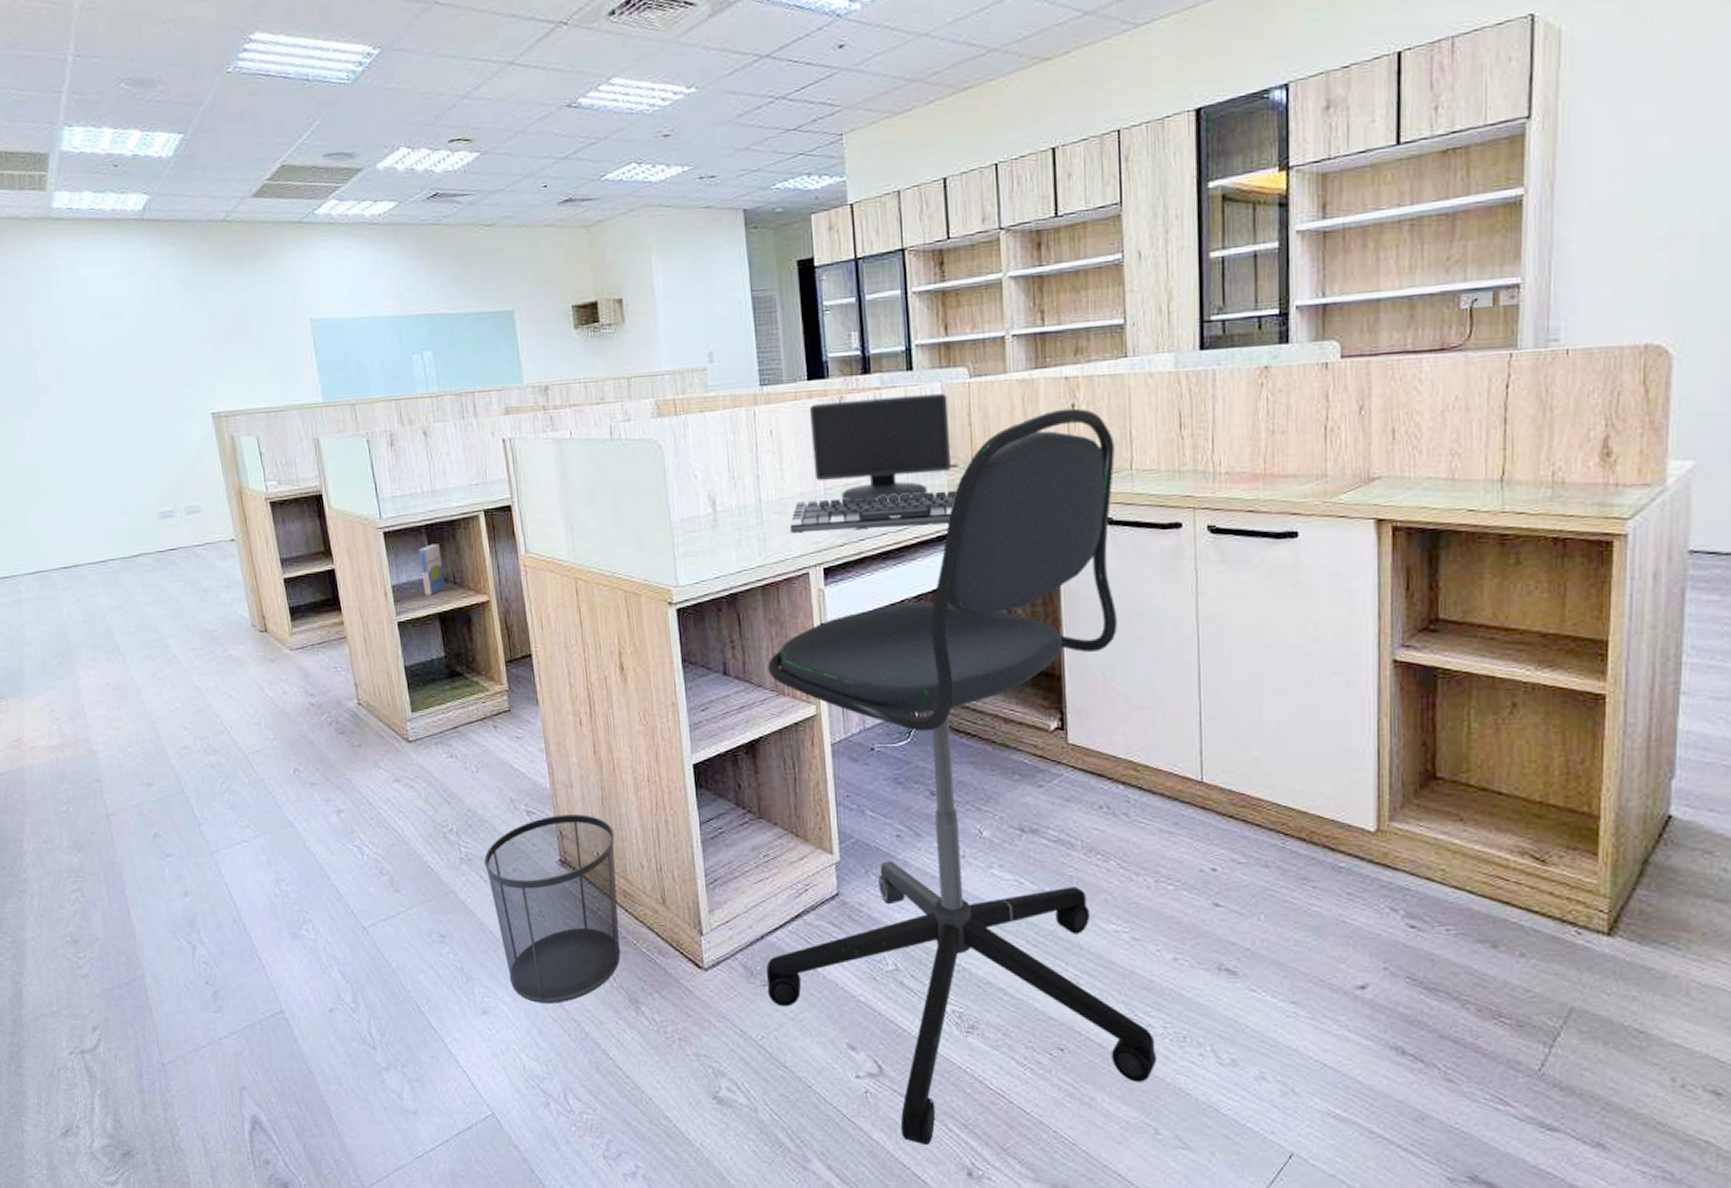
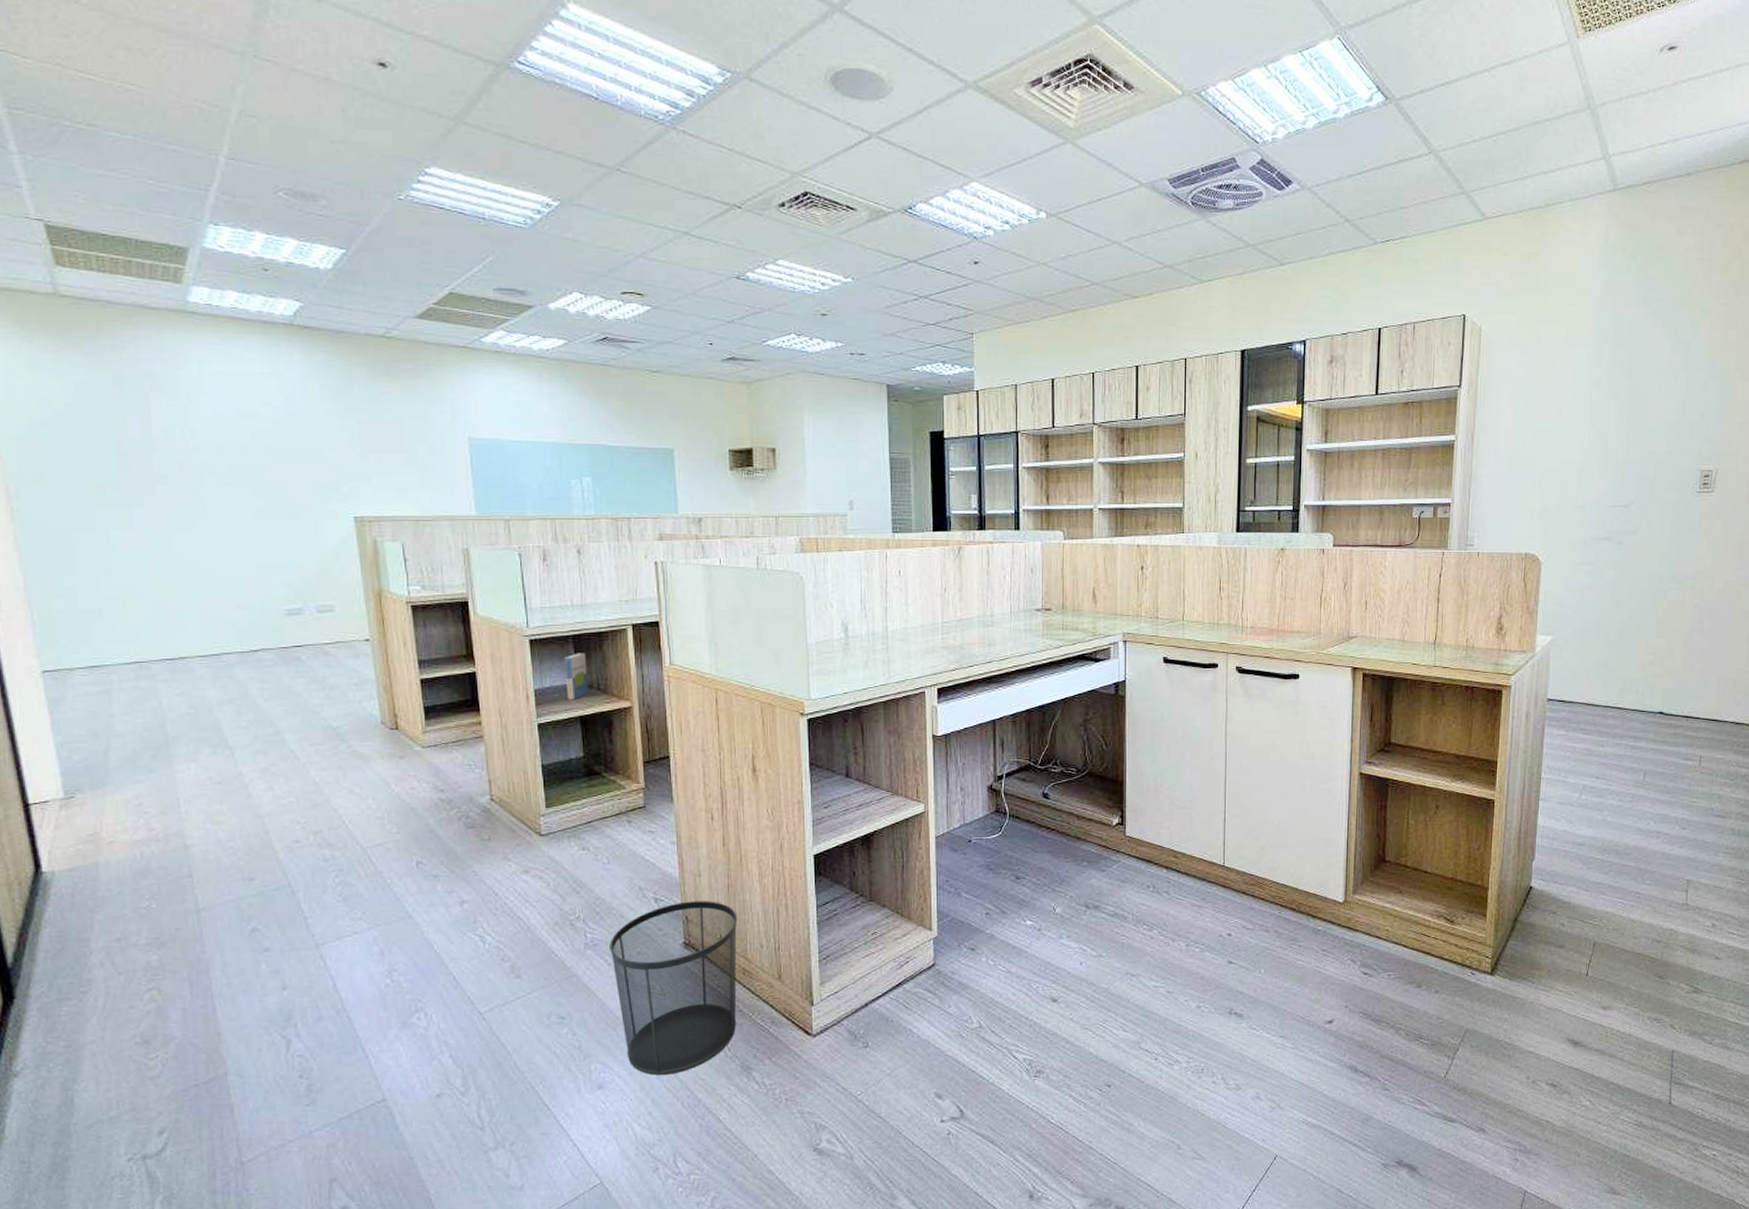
office chair: present [765,408,1156,1146] -> none [868,570,1181,1176]
computer keyboard: present [789,490,957,533] -> none [910,629,1049,658]
monitor: present [809,394,952,505] -> none [932,550,1047,637]

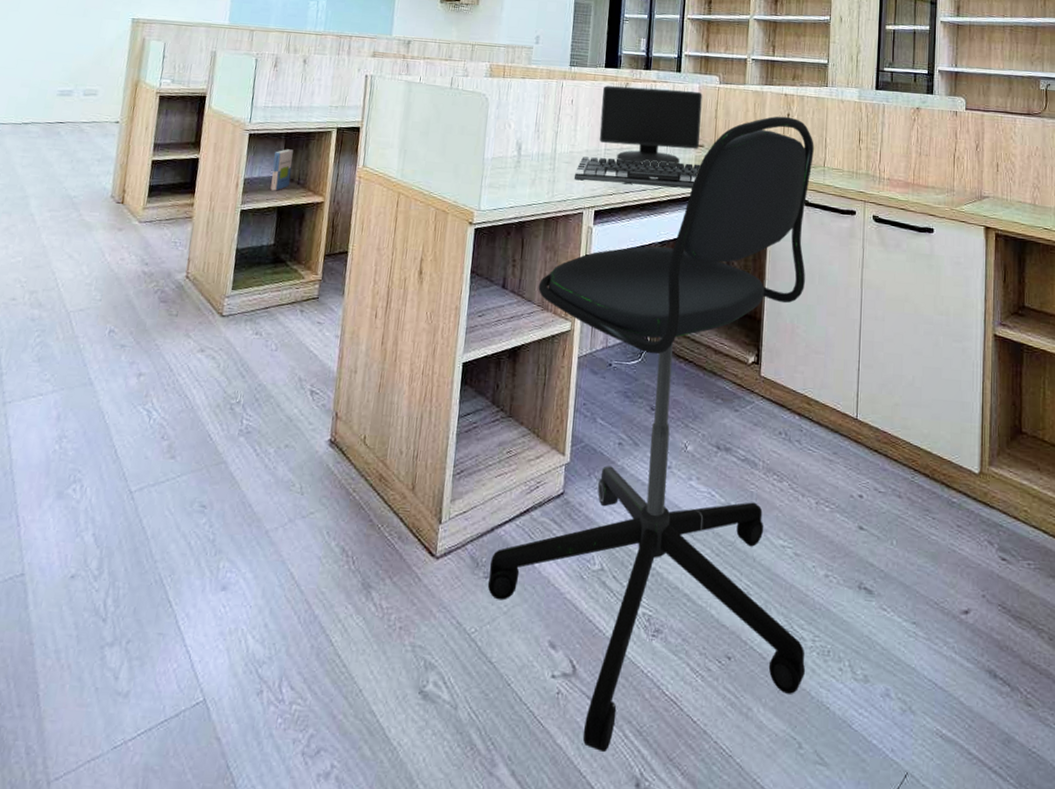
waste bin: present [610,901,738,1075] -> none [255,397,384,583]
office chair: none [868,570,1181,1176] -> present [487,116,814,753]
computer keyboard: none [910,629,1049,658] -> present [573,156,701,188]
monitor: none [932,550,1047,637] -> present [599,85,702,167]

